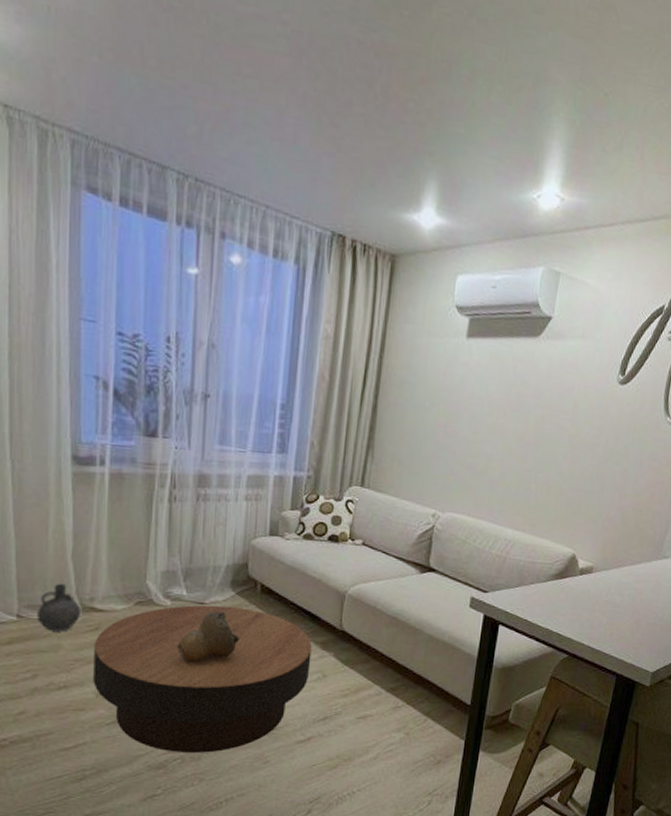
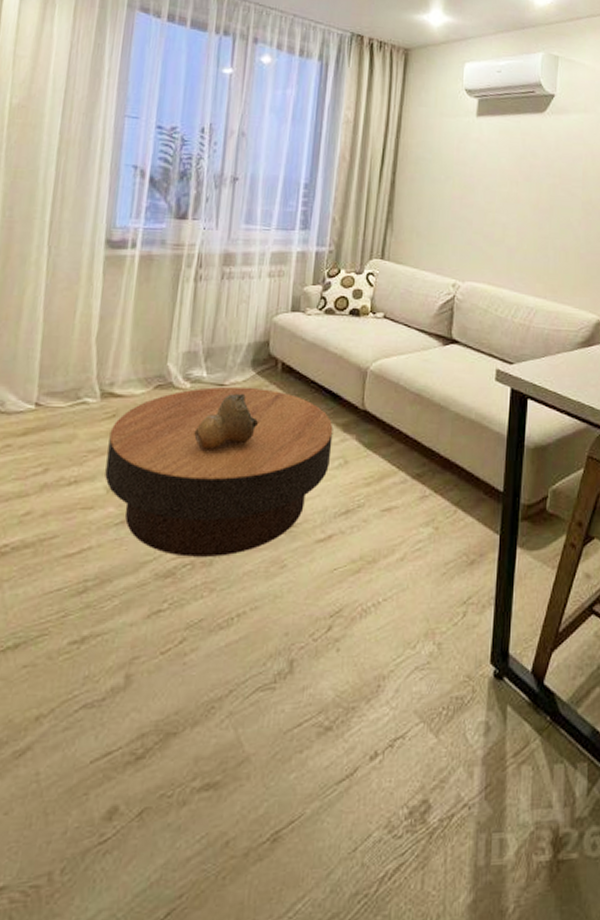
ceramic jug: present [37,583,82,632] -> none [55,367,101,420]

